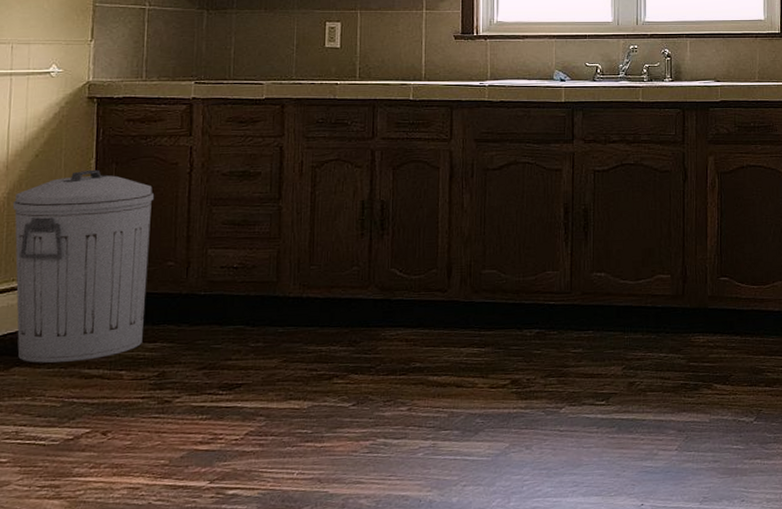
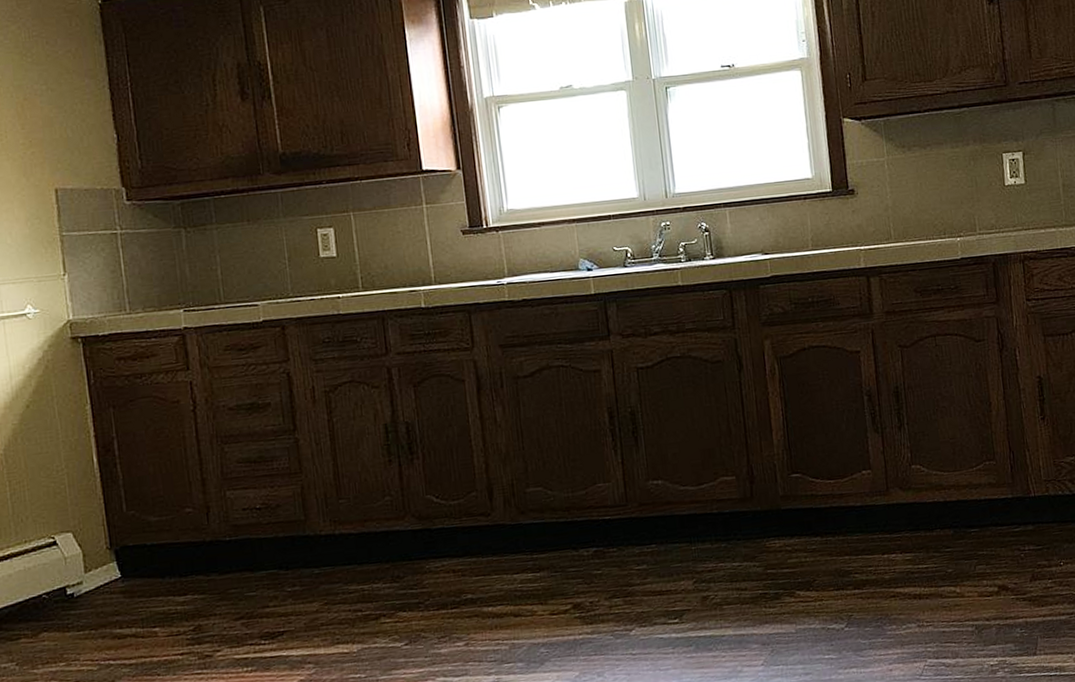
trash can: present [12,169,155,363] -> none [10,415,172,627]

